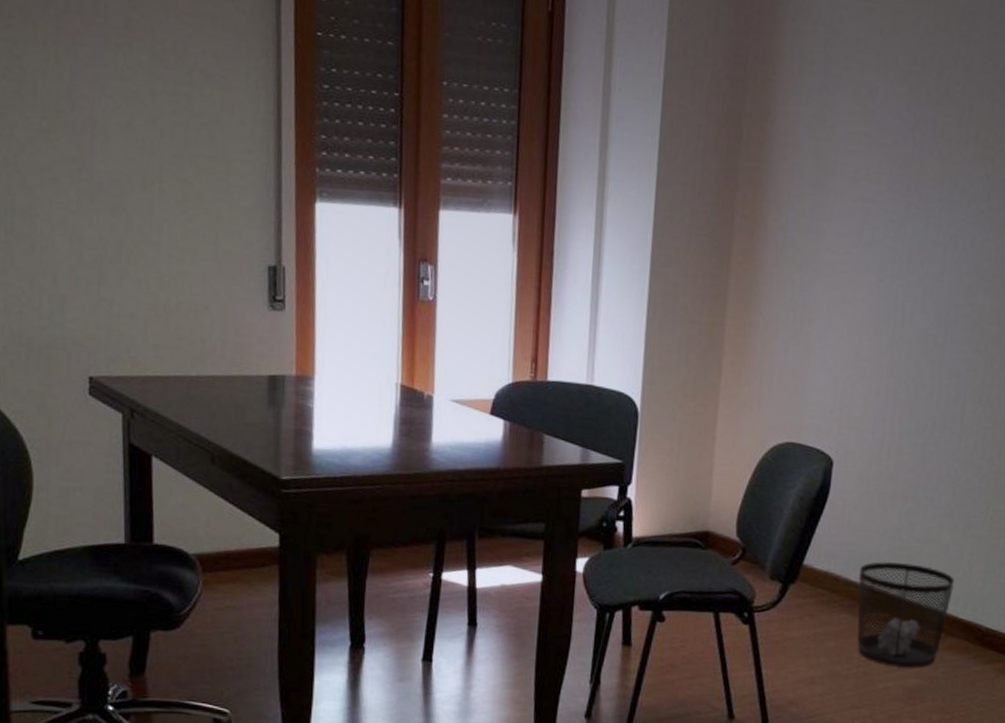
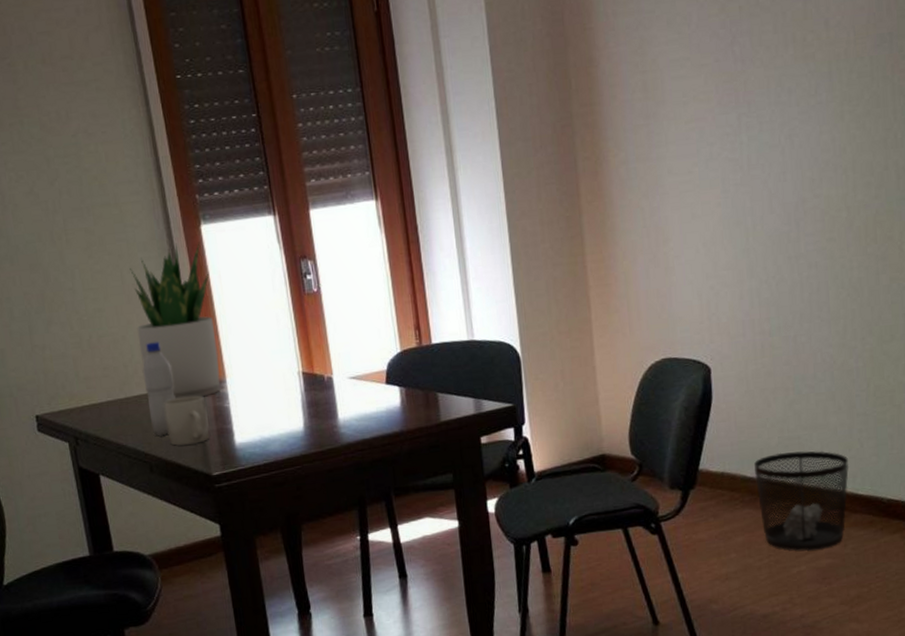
water bottle: none [220,320,255,426] -> present [142,342,176,437]
planter: none [222,216,315,392] -> present [130,242,221,399]
mug: none [237,386,287,441] -> present [164,395,210,446]

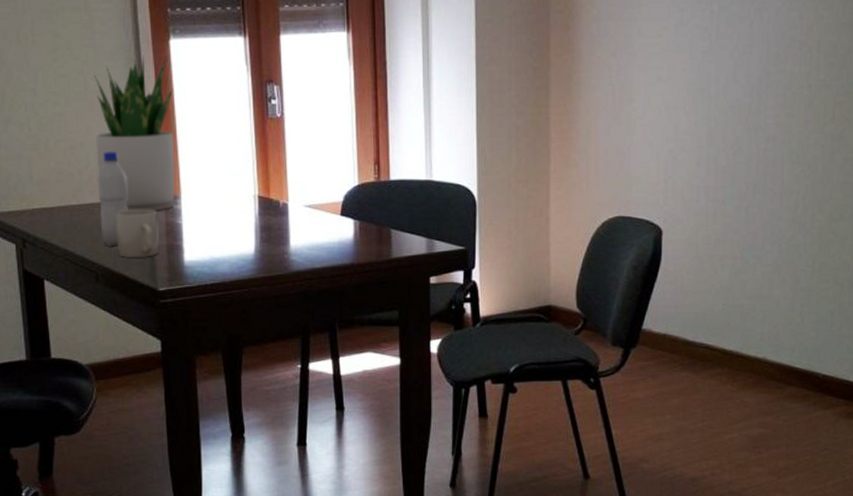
waste bin: present [754,450,849,550] -> none [696,319,788,417]

